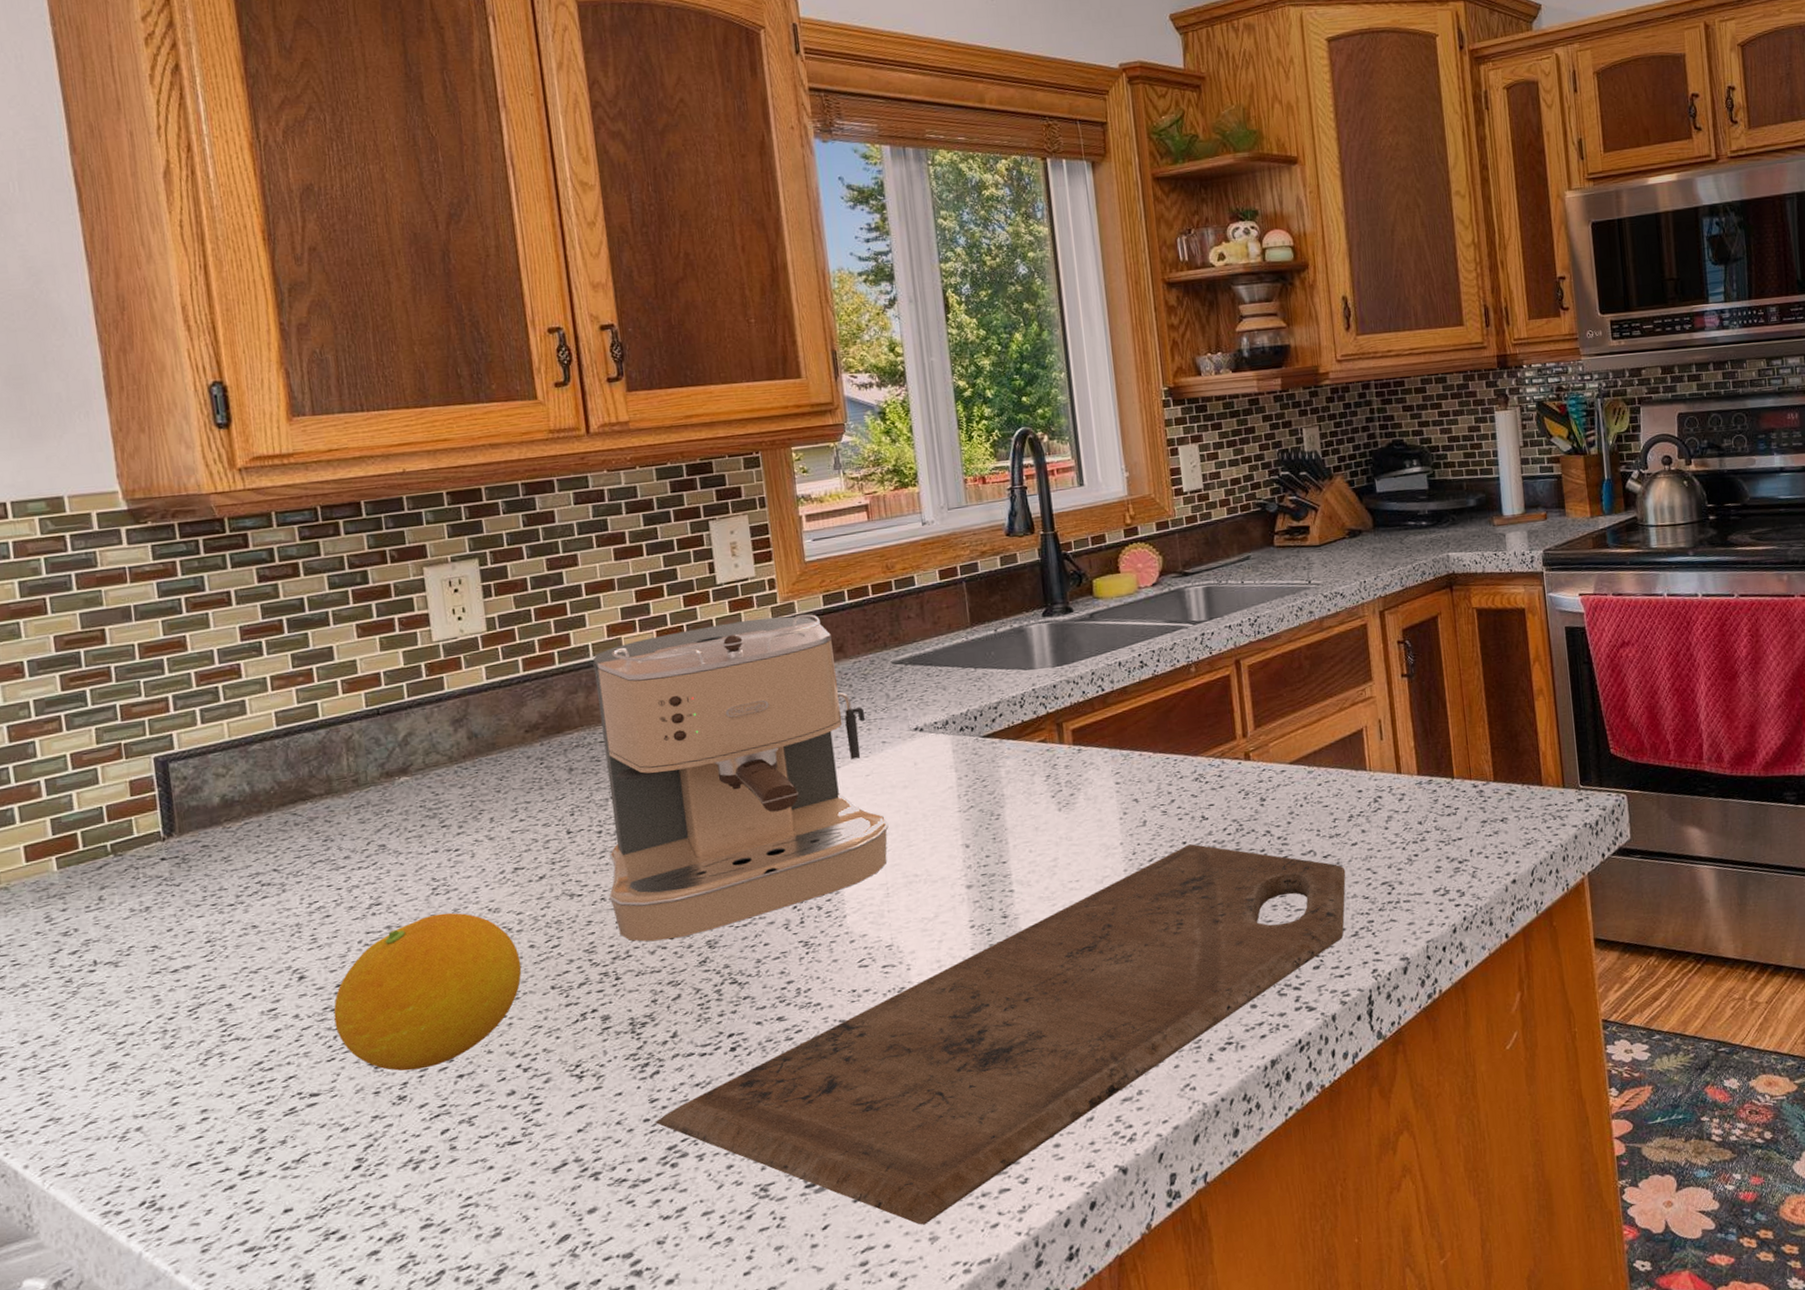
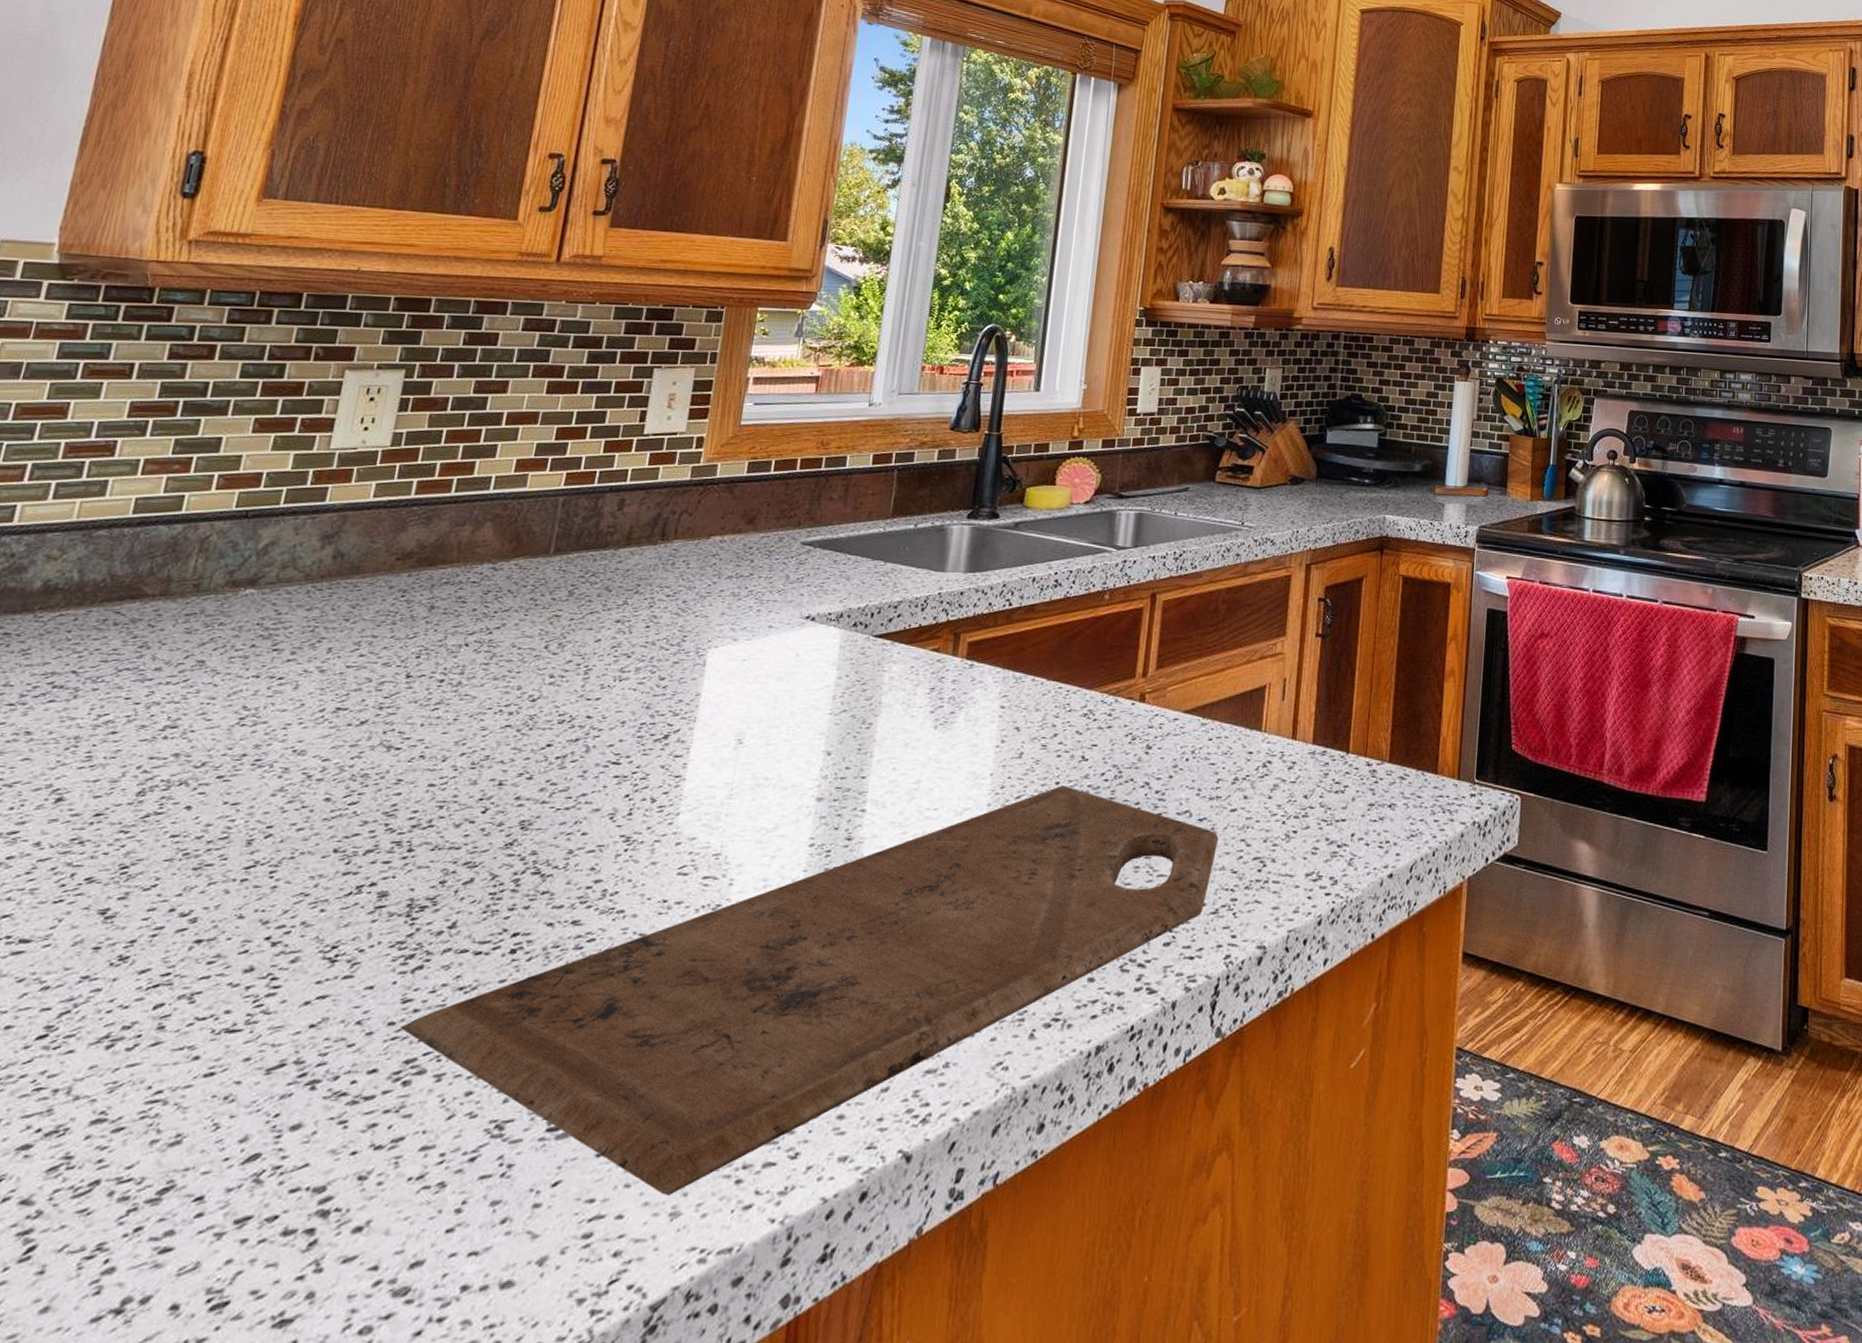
fruit: present [333,912,522,1071] -> none [76,747,311,927]
coffee maker: present [592,614,889,942] -> none [428,476,759,813]

